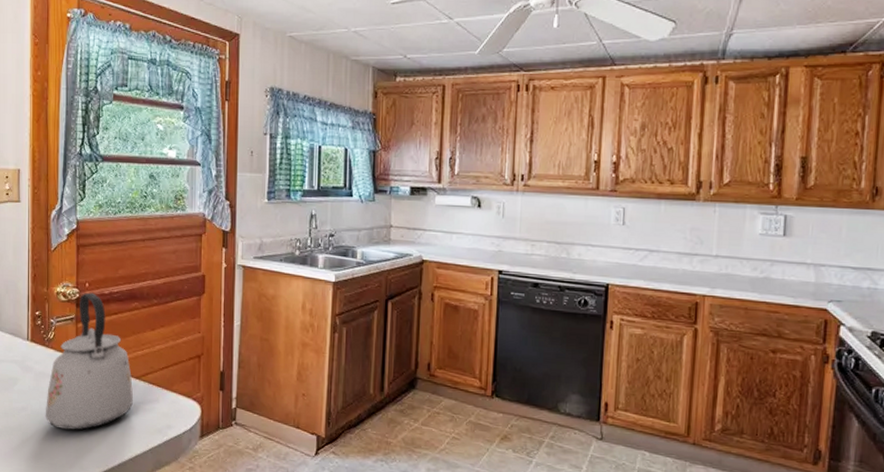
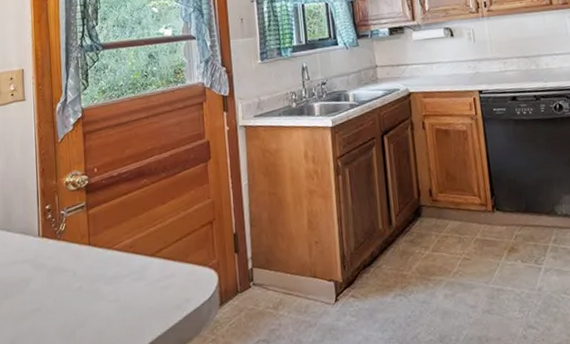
kettle: present [45,292,134,430] -> none [60,177,150,324]

